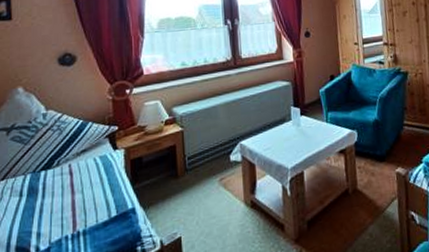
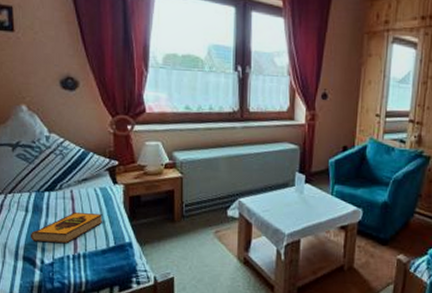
hardback book: none [24,184,104,228] -> present [30,211,103,244]

